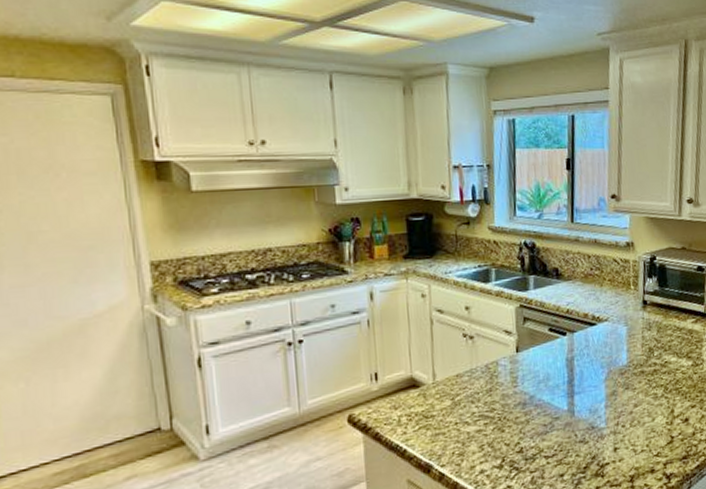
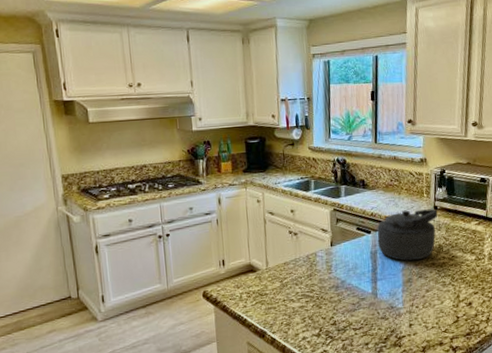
kettle: none [574,304,648,369] -> present [377,209,438,261]

